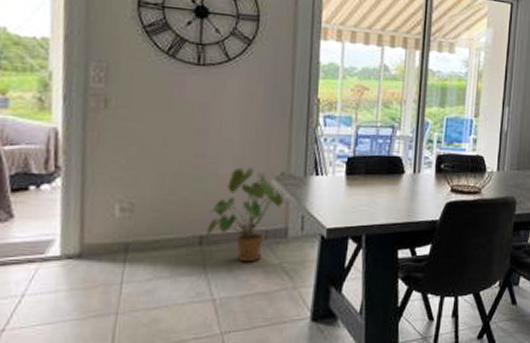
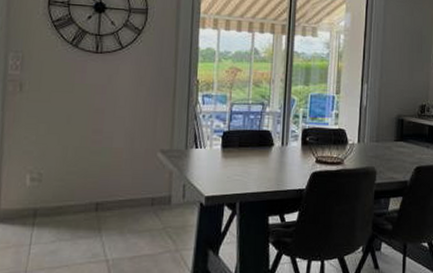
house plant: present [207,167,296,262] -> none [102,142,178,227]

